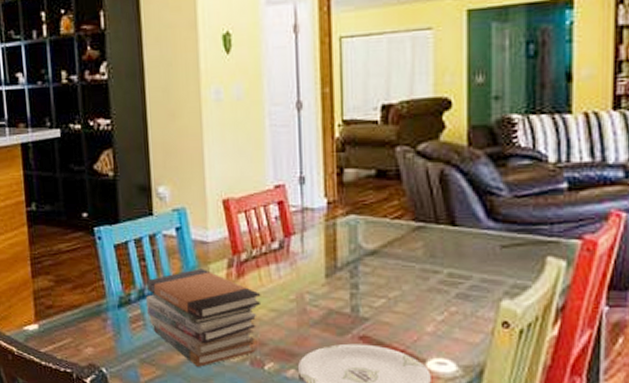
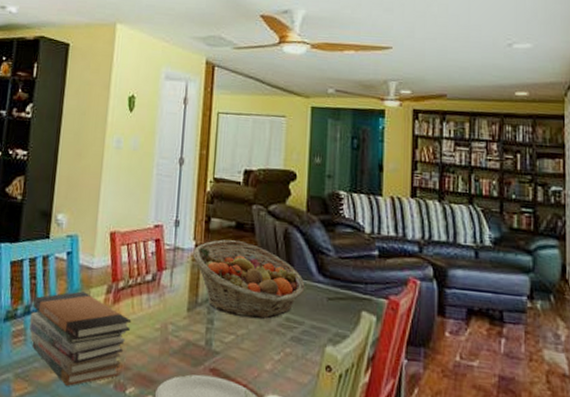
fruit basket: none [326,192,471,278] -> present [193,239,305,320]

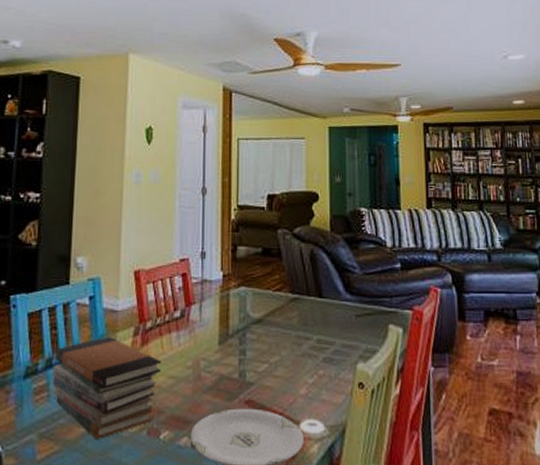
fruit basket: present [193,239,305,320] -> none [221,267,334,344]

